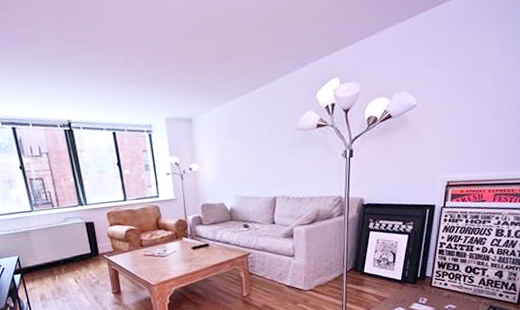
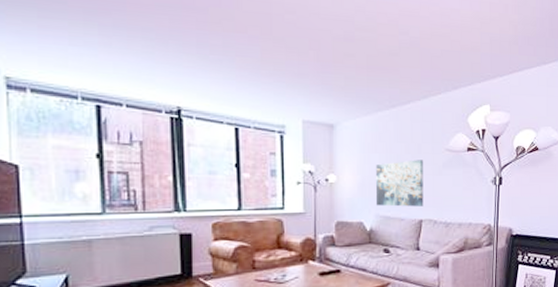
wall art: none [232,141,277,188] -> present [375,160,424,207]

